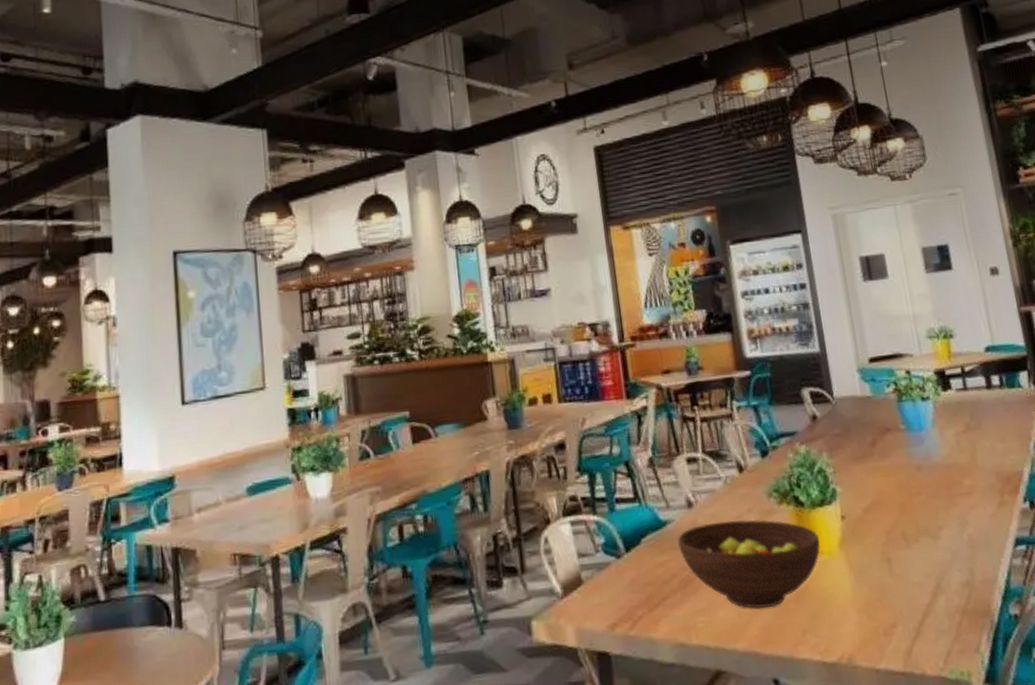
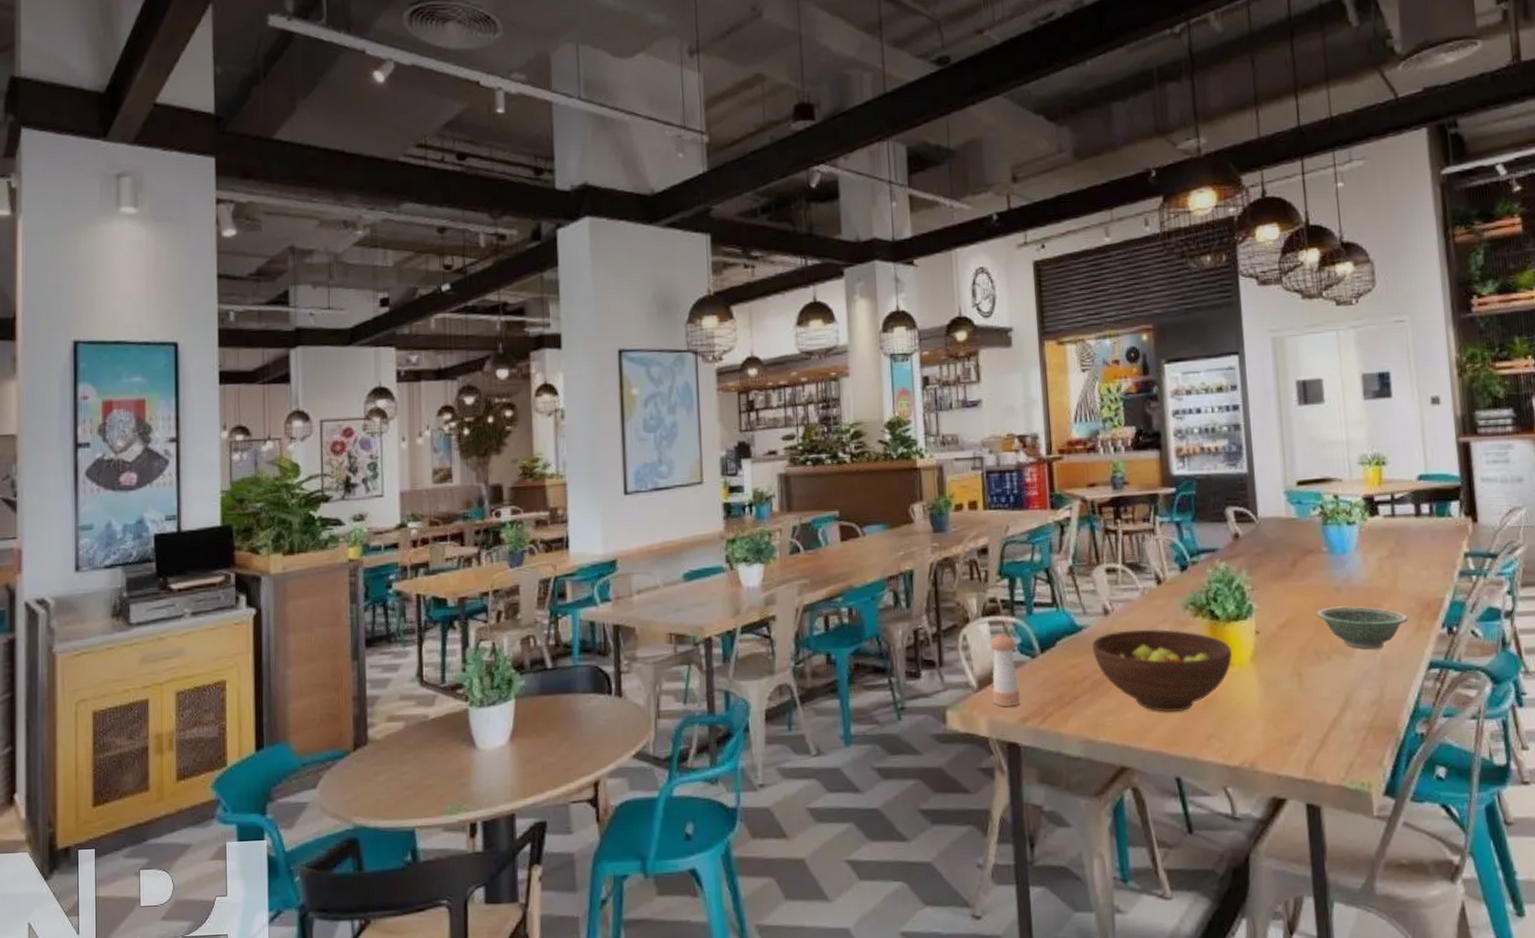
pepper shaker: none [572,534,608,613] -> present [990,634,1020,707]
bowl: none [899,484,991,529] -> present [1316,606,1409,649]

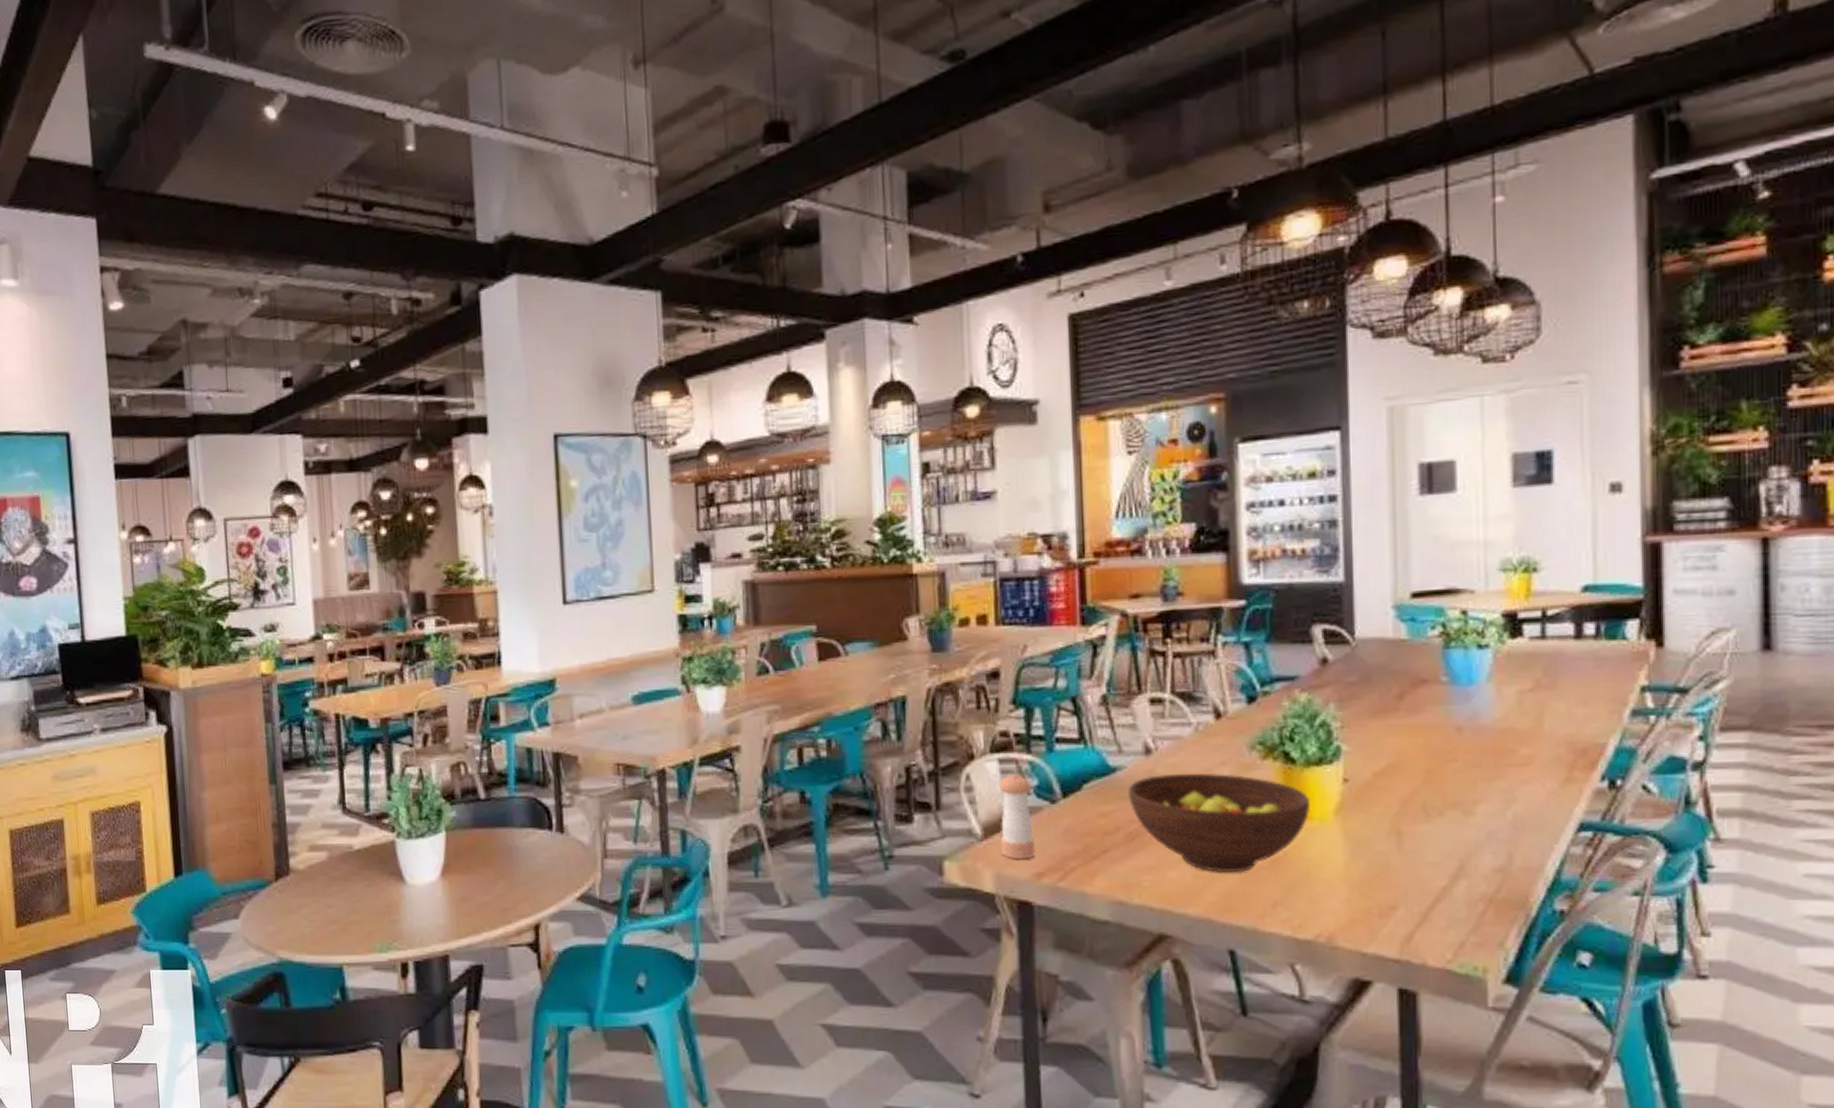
bowl: present [1316,606,1409,649] -> none [1426,750,1554,805]

